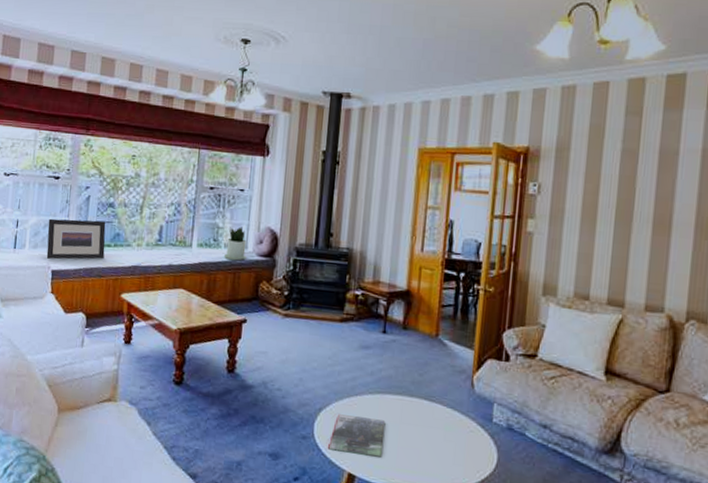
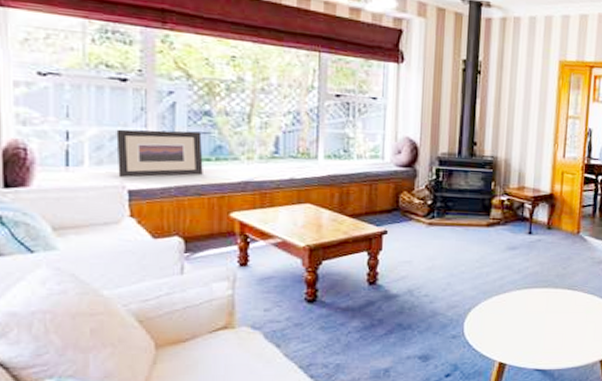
planter: present [224,227,246,261] -> none [358,136,383,172]
magazine: present [328,414,386,457] -> none [479,311,533,345]

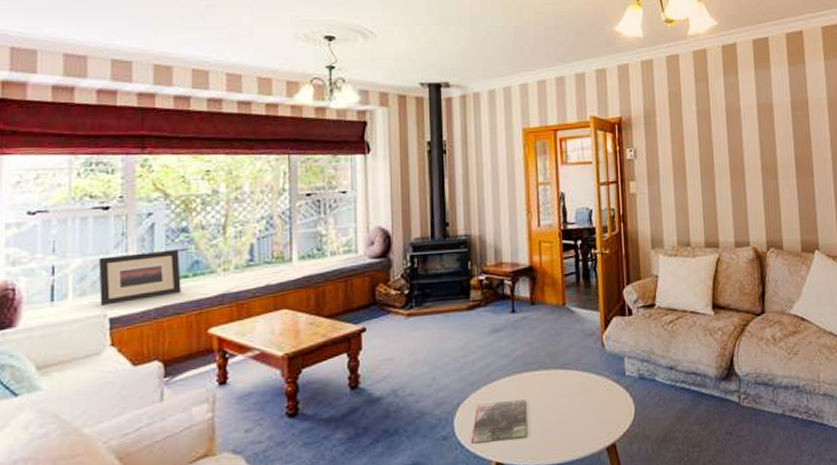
magazine: none [479,311,533,345] -> present [472,399,527,444]

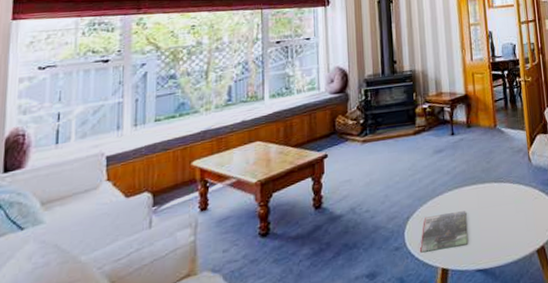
picture frame: present [98,249,181,306] -> none [98,94,169,146]

